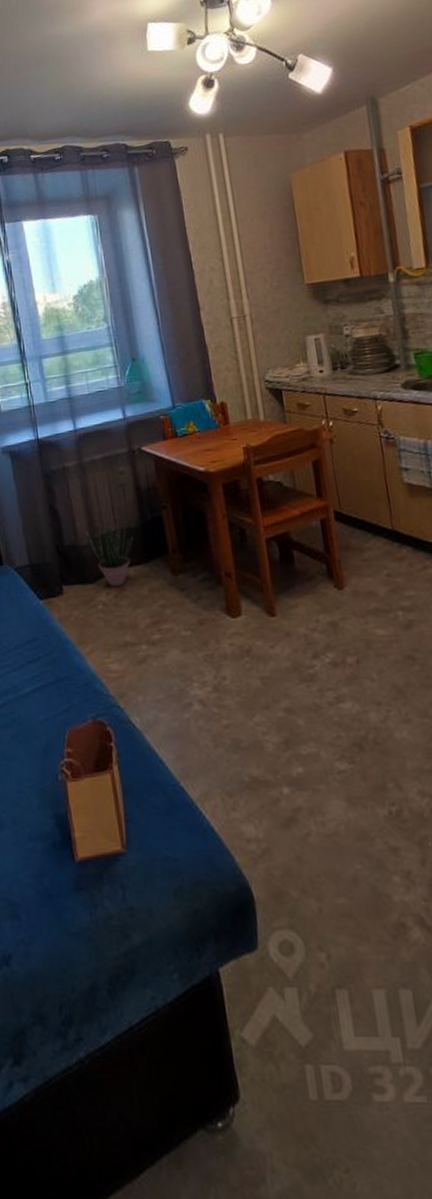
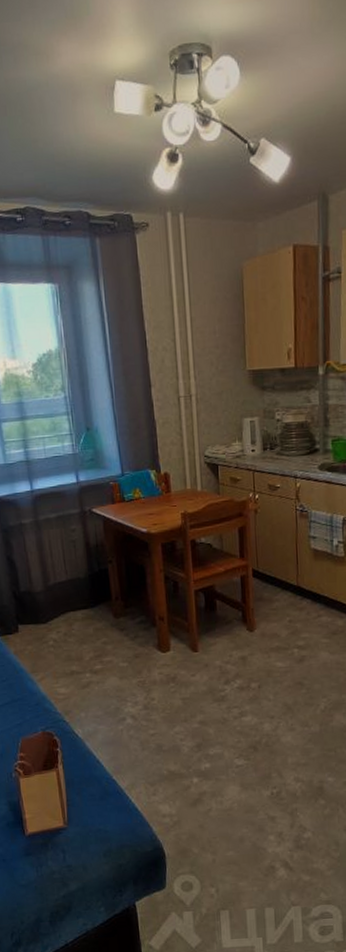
potted plant: present [86,522,133,588] -> none [40,573,82,627]

